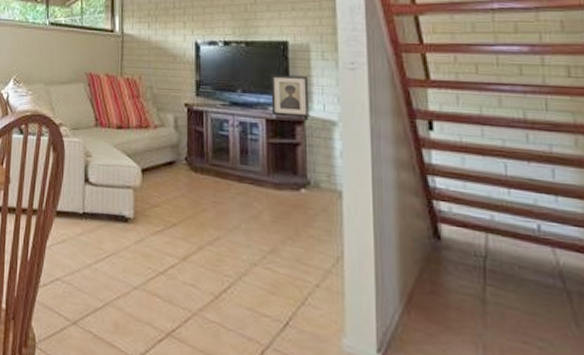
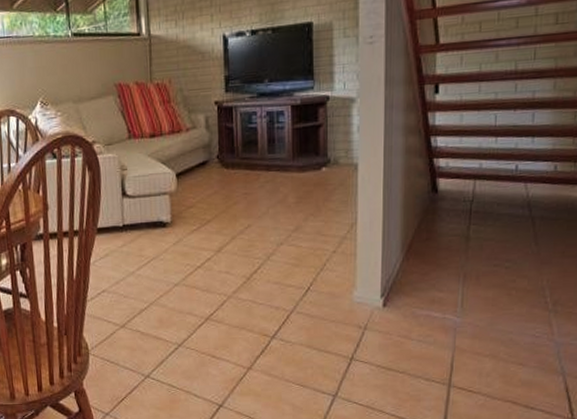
picture frame: present [271,75,309,118] -> none [296,57,331,100]

